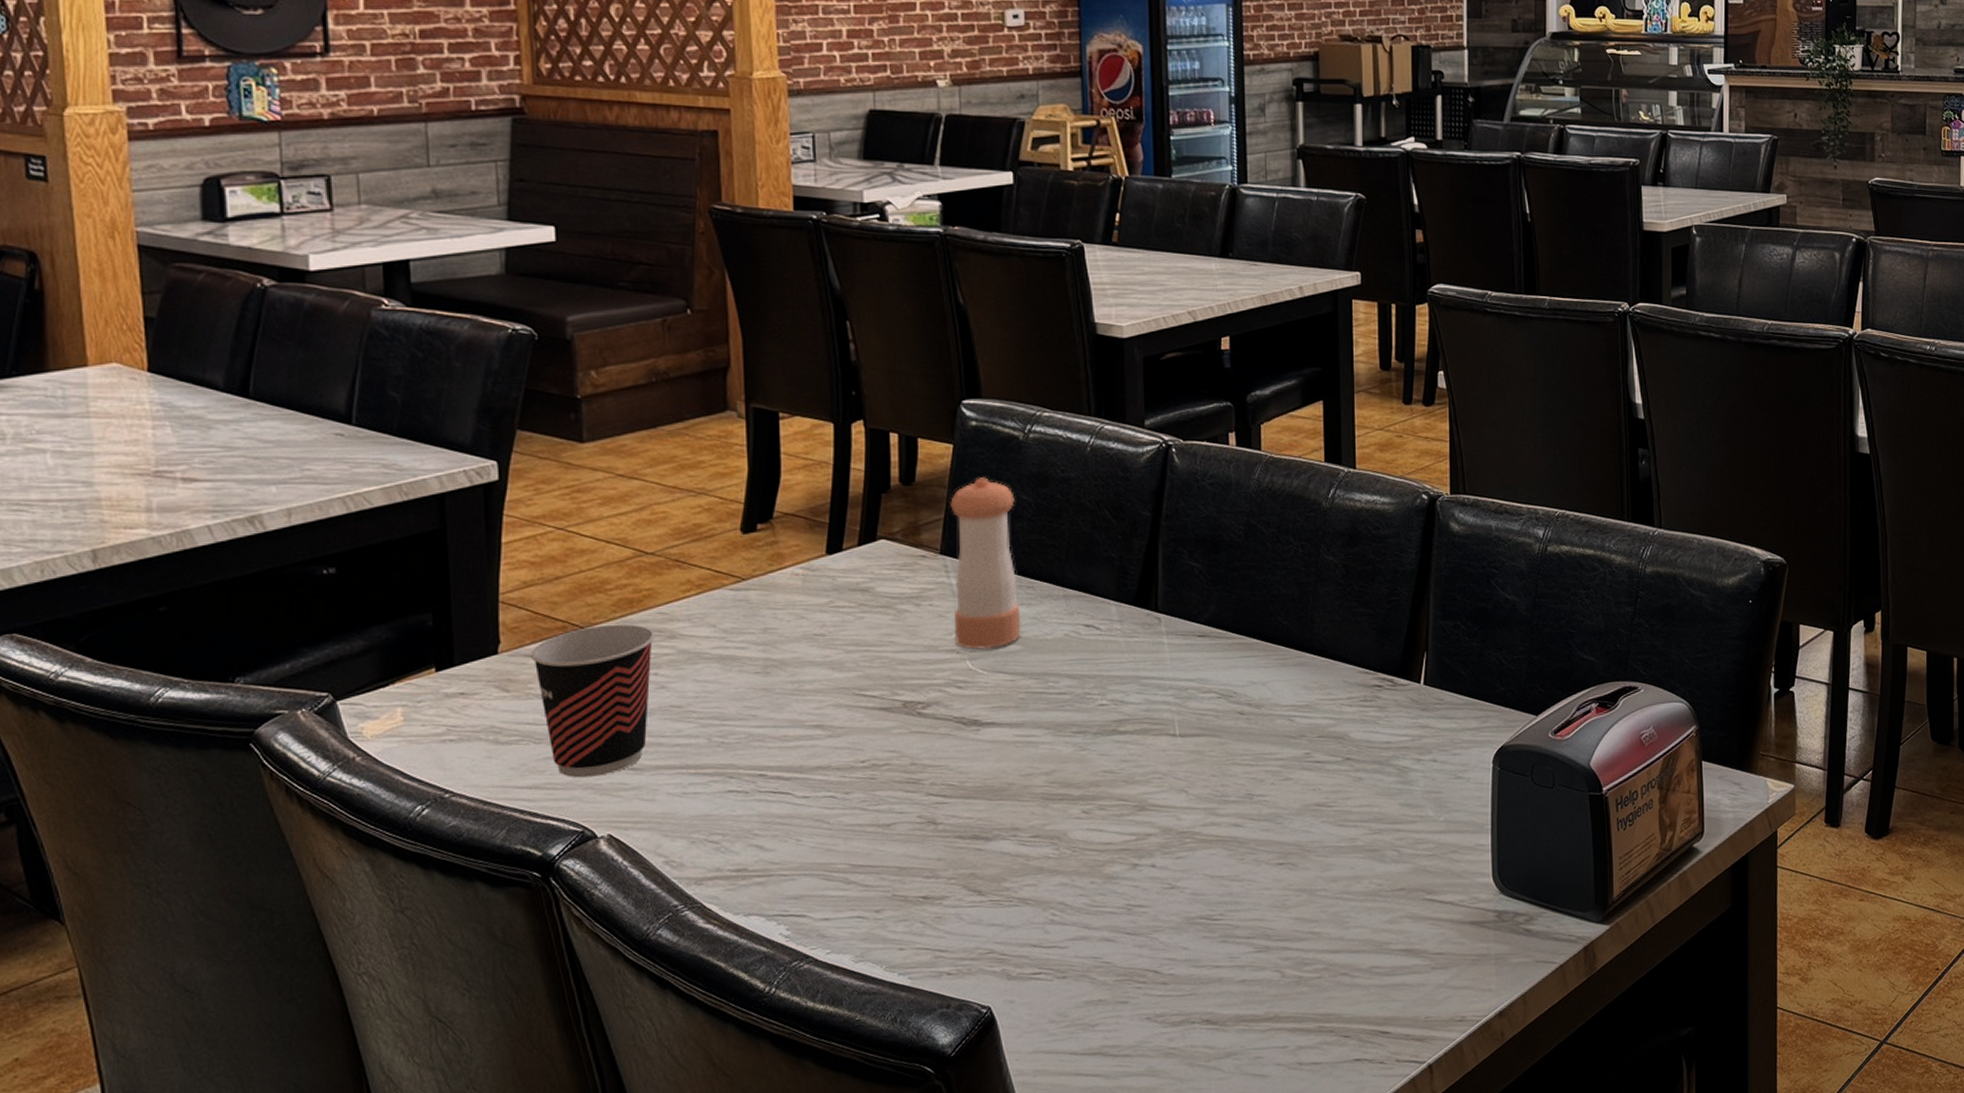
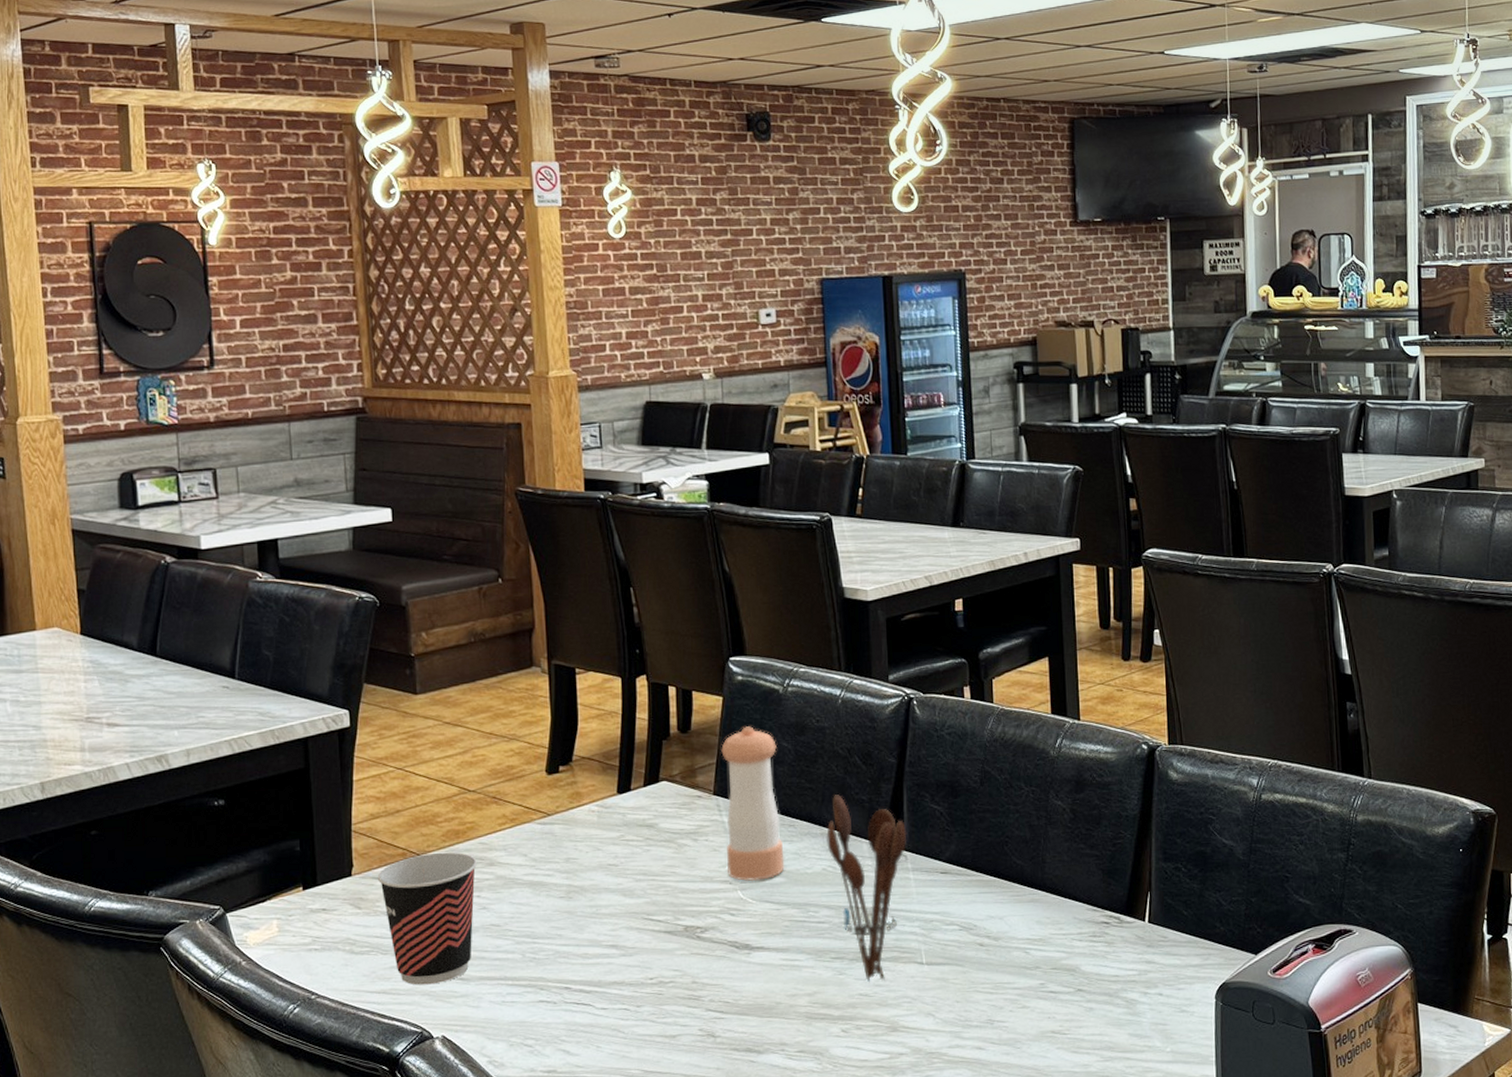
utensil holder: none [1070,552,1162,758] -> present [826,795,907,983]

